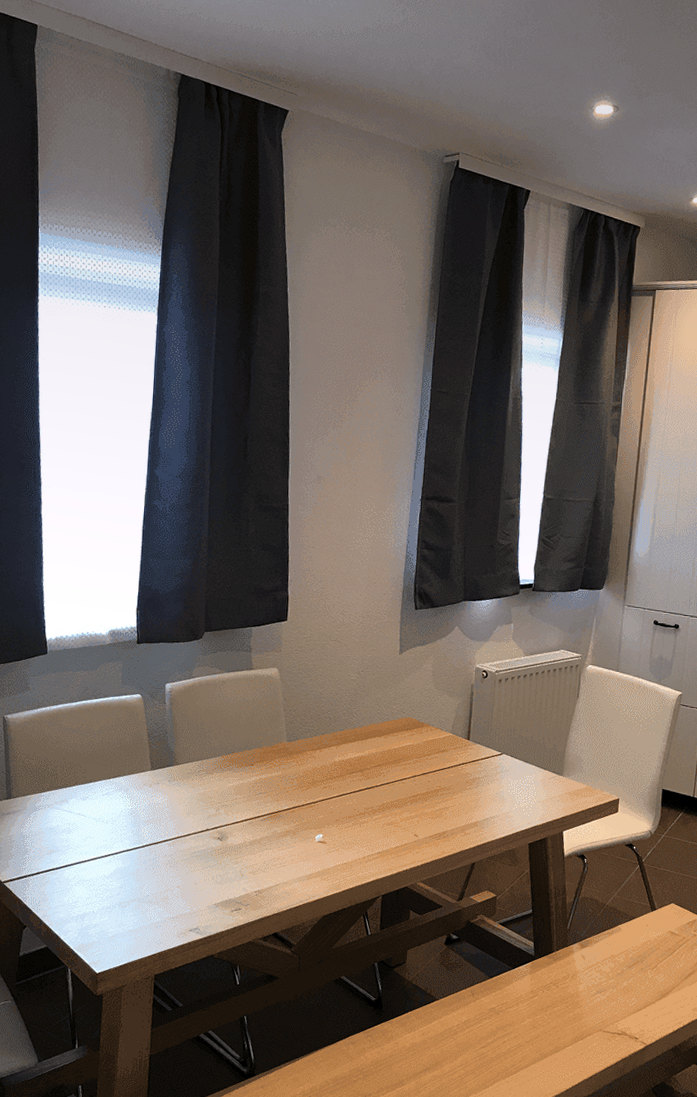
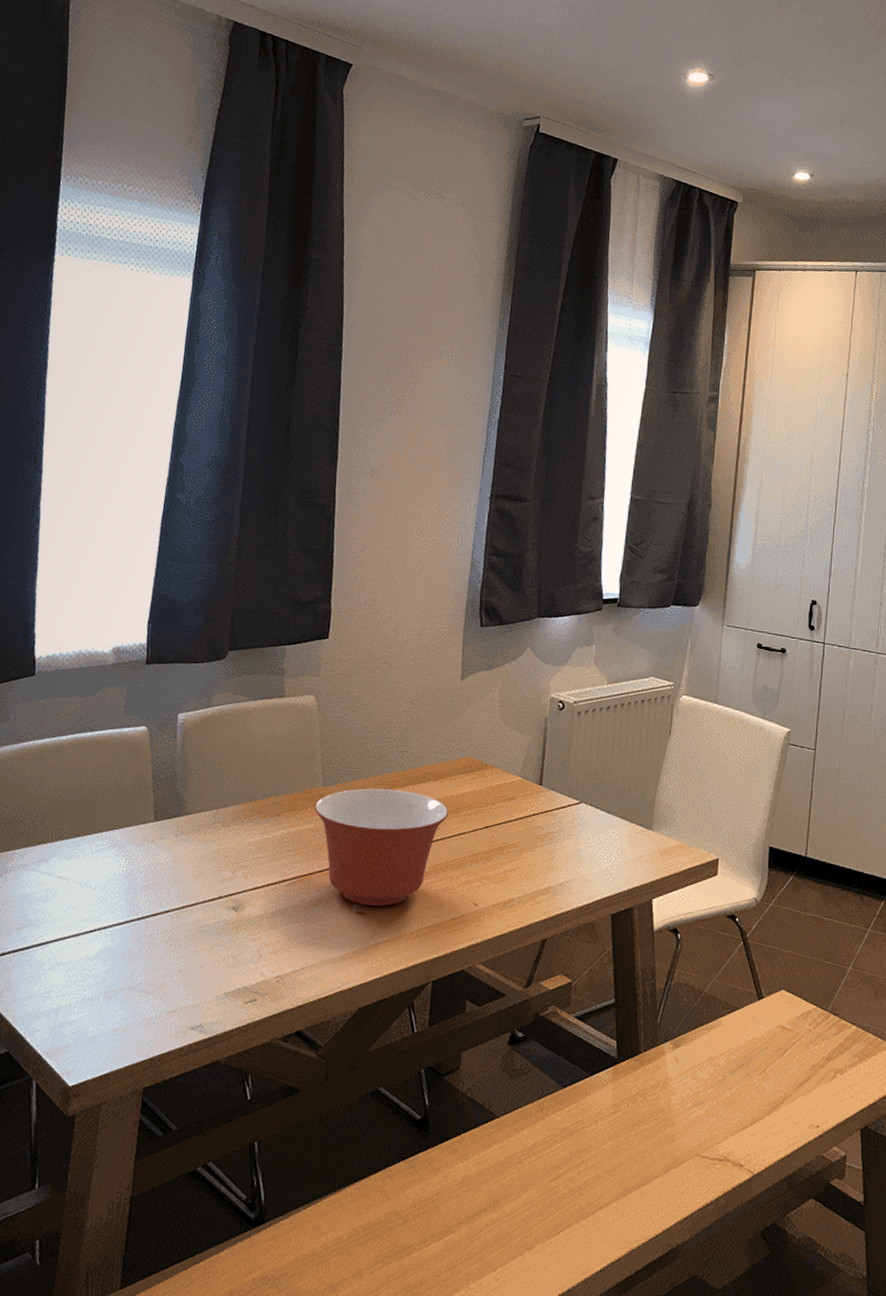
mixing bowl: none [281,743,392,837] -> present [314,788,448,906]

